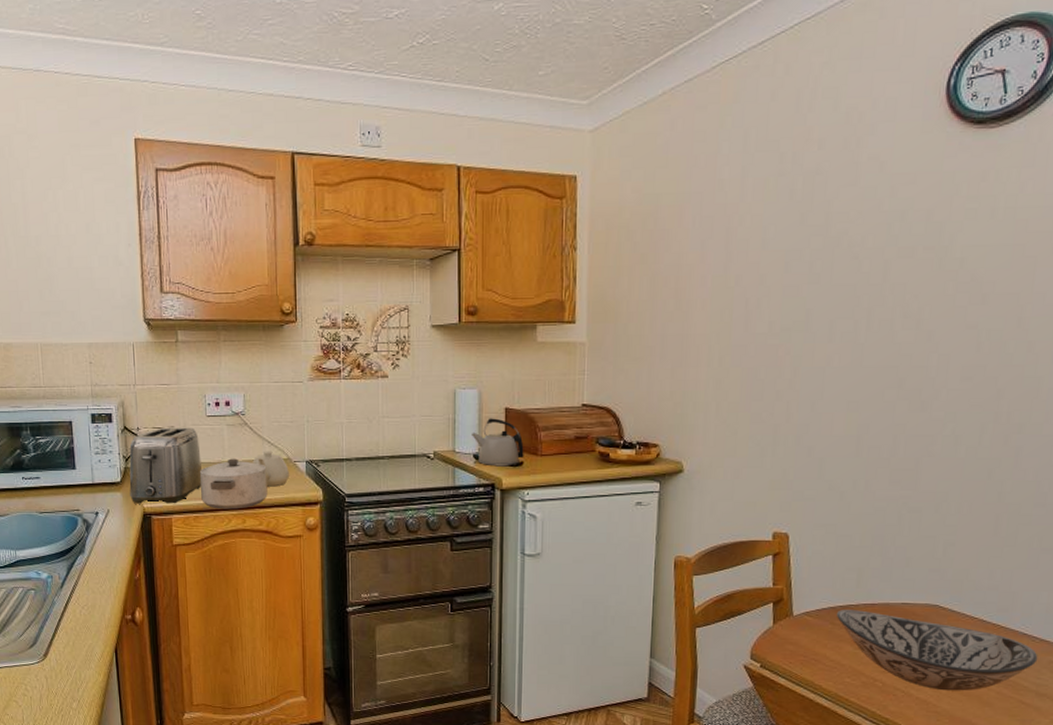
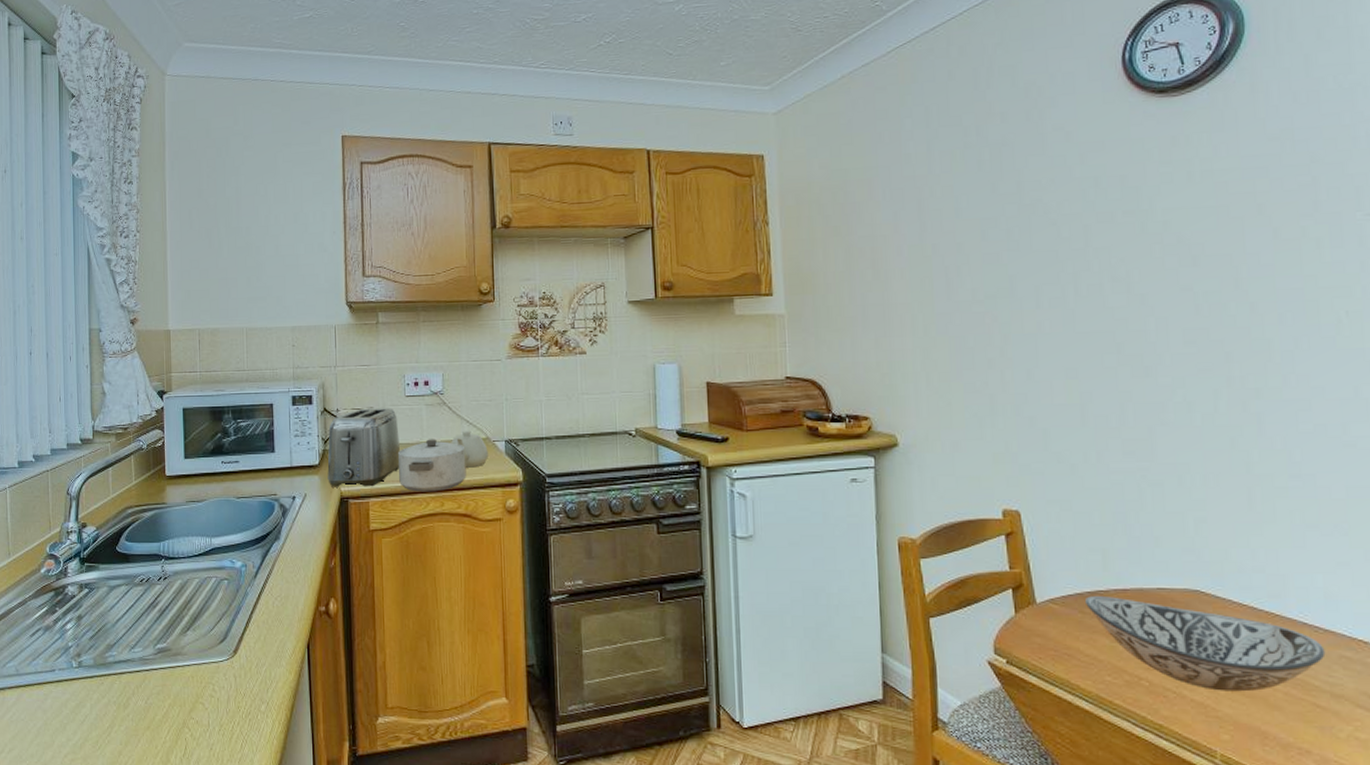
kettle: present [472,418,524,468] -> none [674,393,729,444]

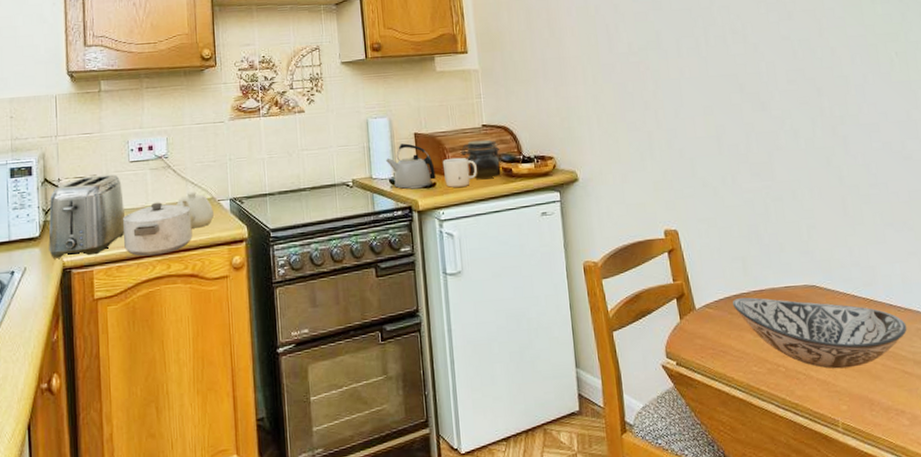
kettle: none [674,393,729,444] -> present [386,143,436,191]
mug: none [737,411,777,444] -> present [442,157,477,188]
jar: none [758,393,808,438] -> present [460,139,503,180]

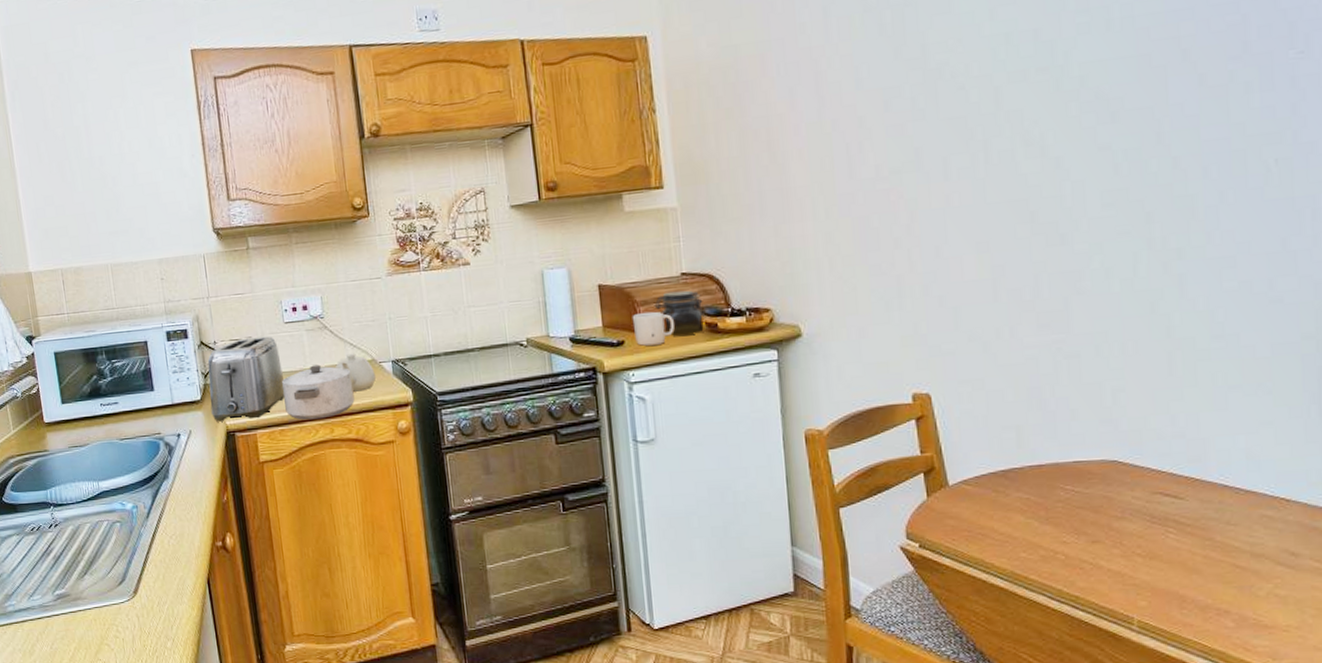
kettle: present [386,143,436,191] -> none [565,297,624,350]
decorative bowl: present [732,297,907,369] -> none [998,473,1246,559]

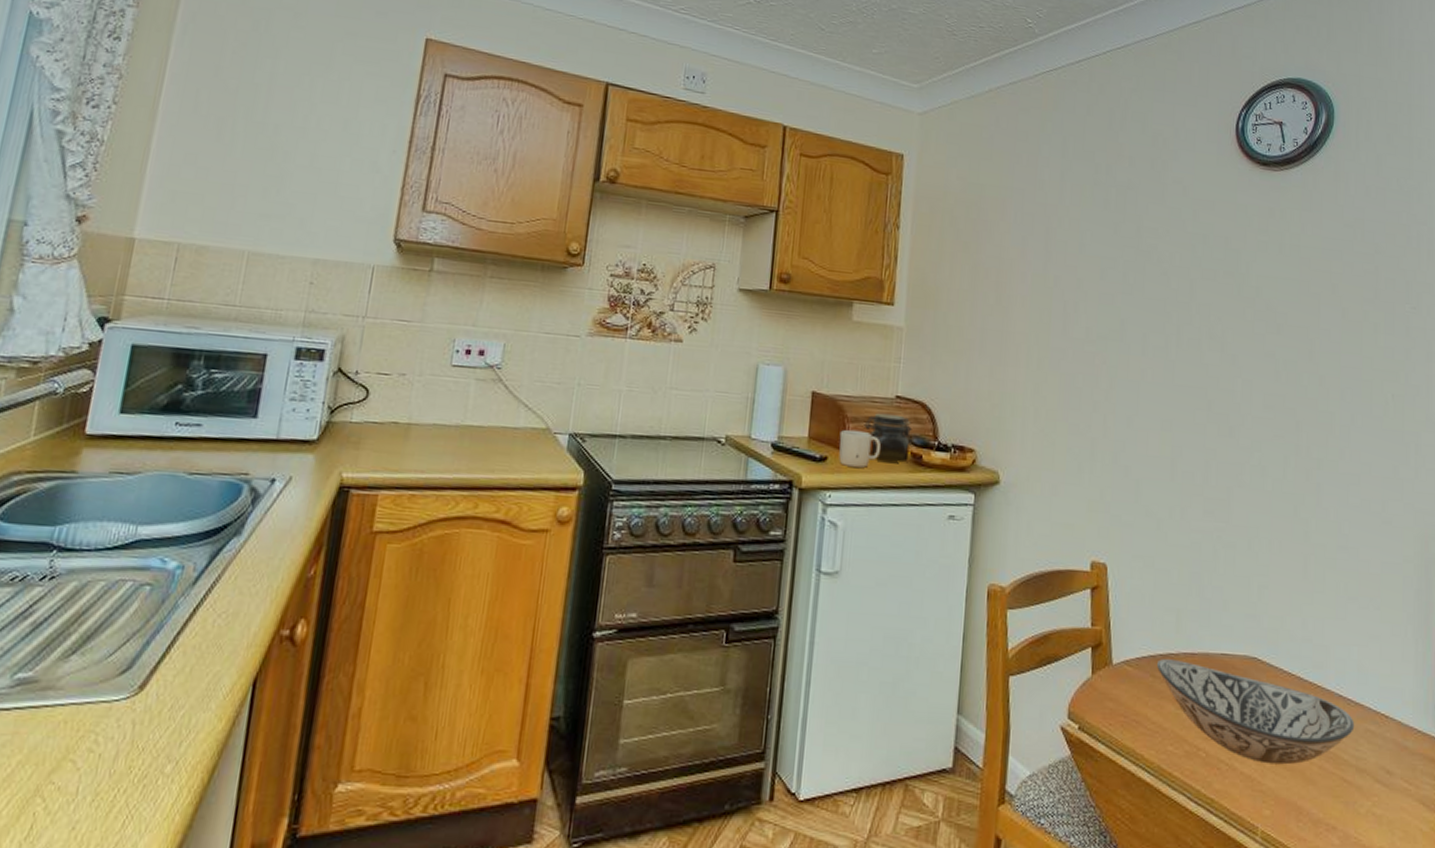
toaster: present [207,336,285,422] -> none [326,374,436,476]
cooking pot: present [281,364,355,421] -> none [424,422,518,490]
teapot: present [336,353,376,392] -> none [500,416,546,463]
decorative bowl: none [998,473,1246,559] -> present [1156,659,1355,765]

